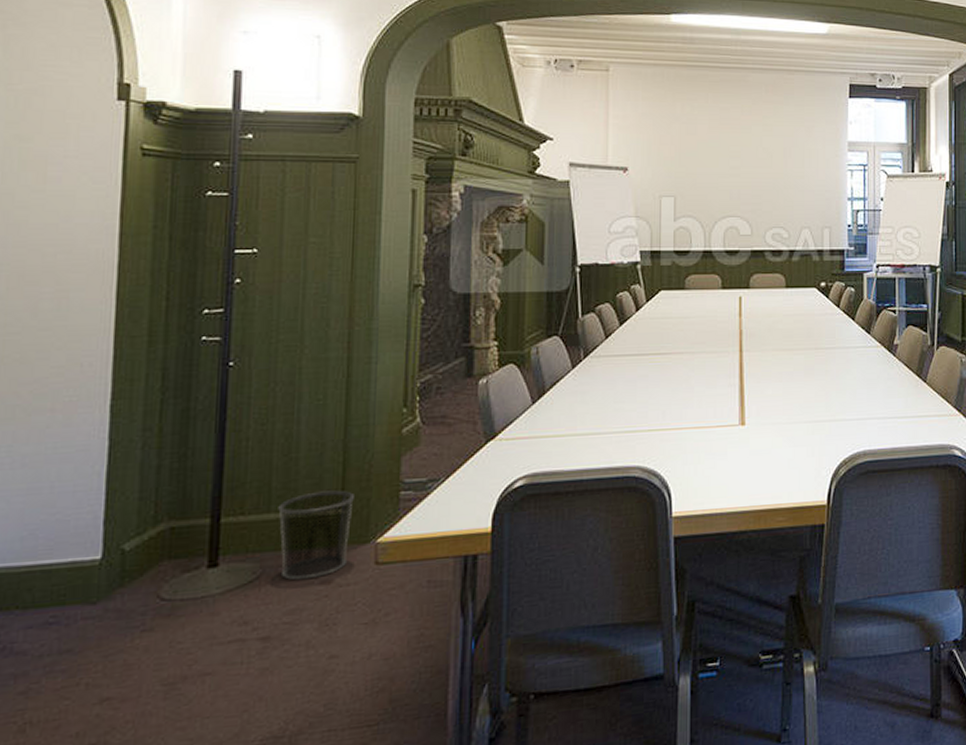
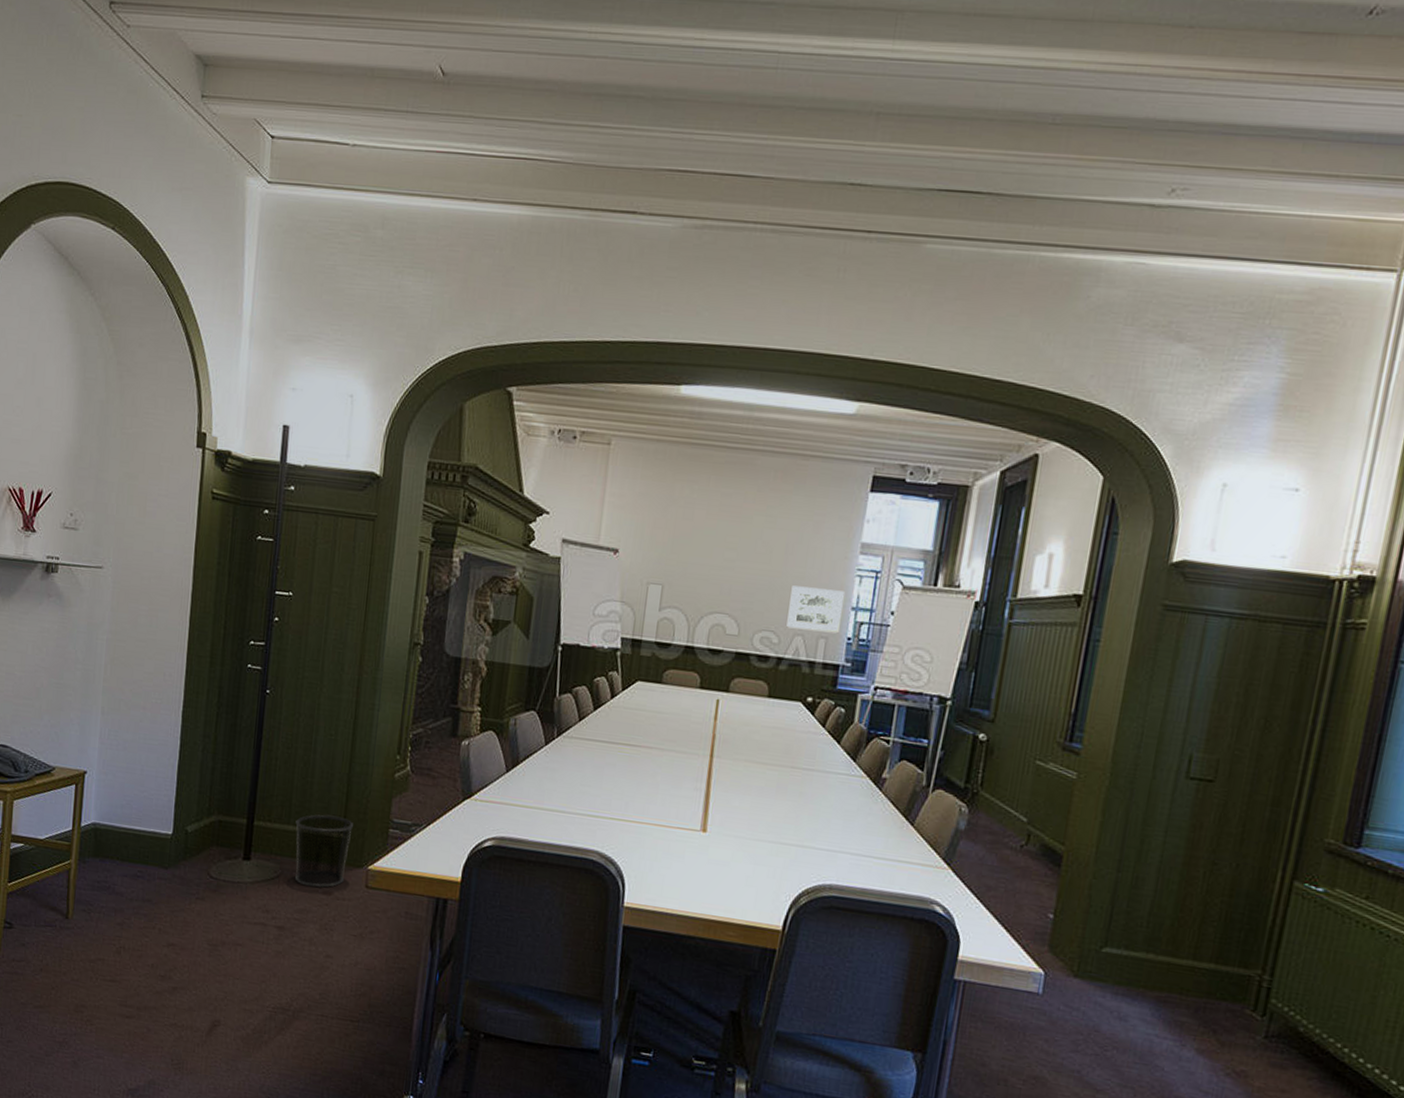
wall art: none [794,184,841,223] -> present [786,585,846,634]

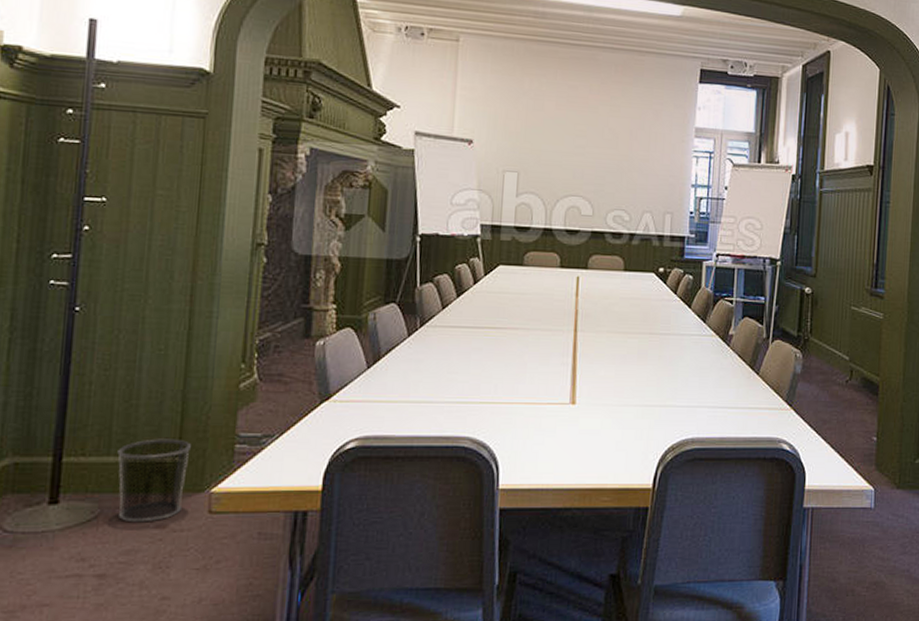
wall art: present [786,585,846,634] -> none [636,167,685,209]

